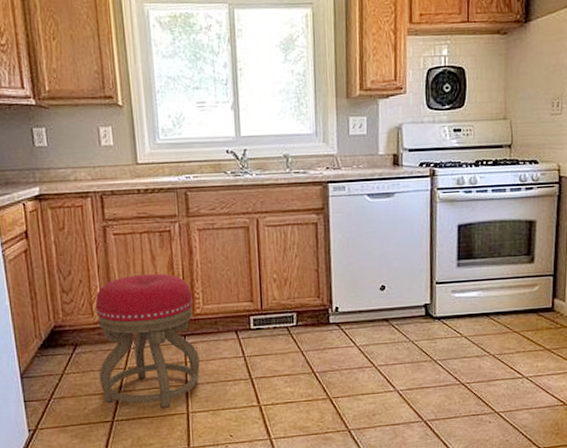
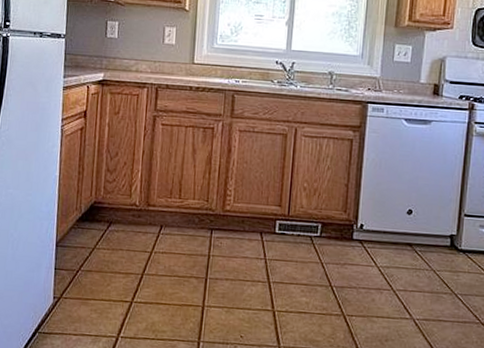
stool: present [95,273,200,408] -> none [126,164,225,298]

